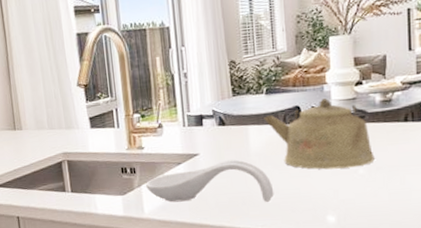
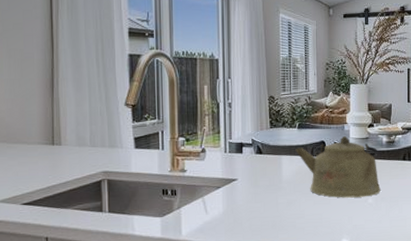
spoon rest: present [145,159,274,202] -> none [184,186,300,226]

